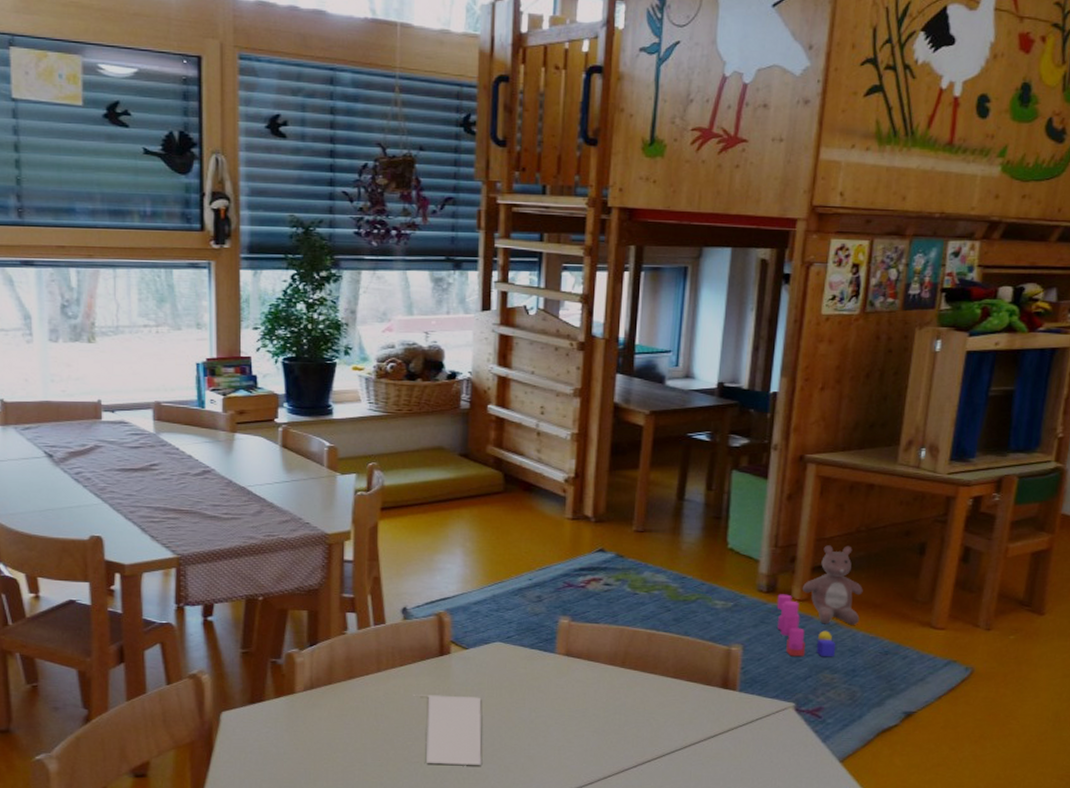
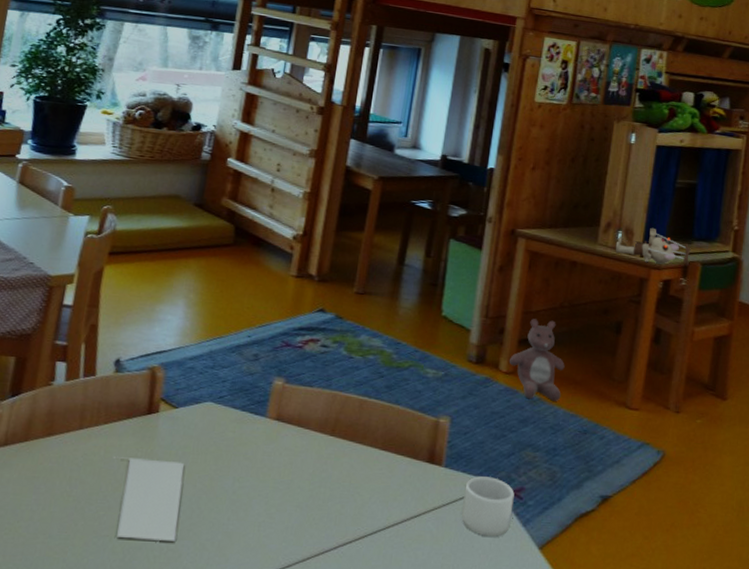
mug: none [758,698,813,752] -> present [461,476,515,537]
toy blocks: present [776,594,836,657] -> none [483,365,539,434]
puppet: none [918,442,1006,481] -> present [615,227,691,267]

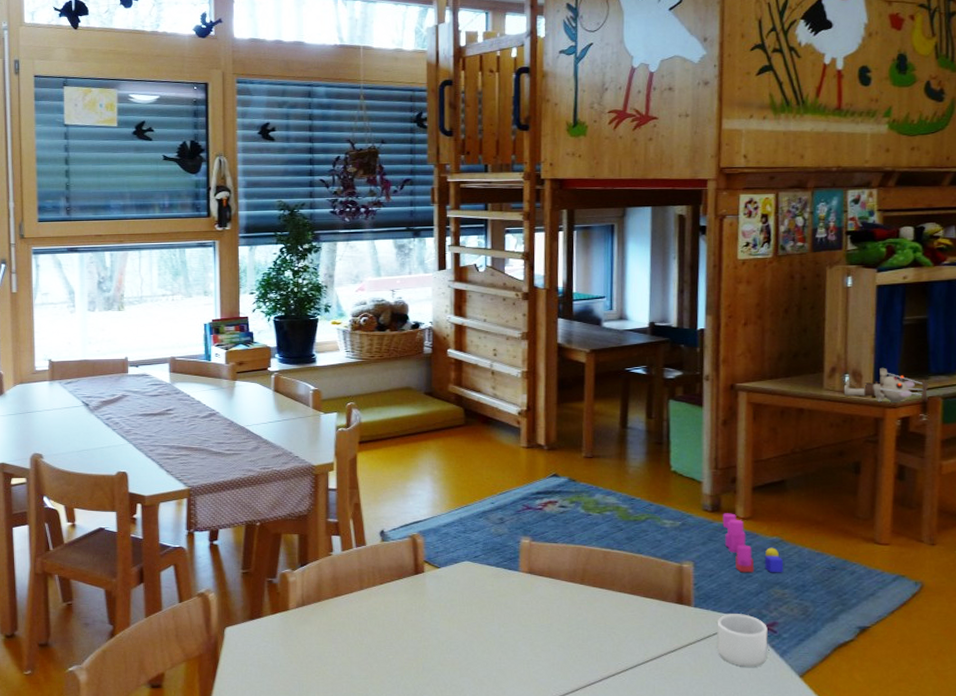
paper: present [59,454,185,541] -> none [358,609,457,678]
toy blocks: none [483,365,539,434] -> present [722,513,784,573]
stuffed animal: present [510,319,565,401] -> none [746,466,804,542]

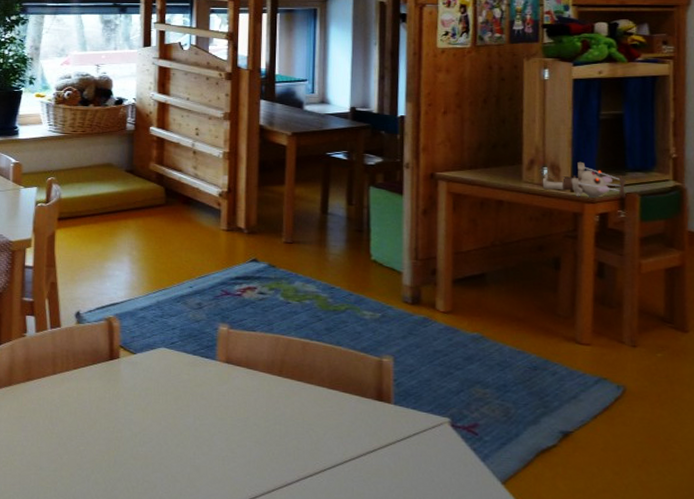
mug: present [716,614,768,667] -> none [416,413,470,472]
toy blocks: present [722,513,784,573] -> none [422,306,485,371]

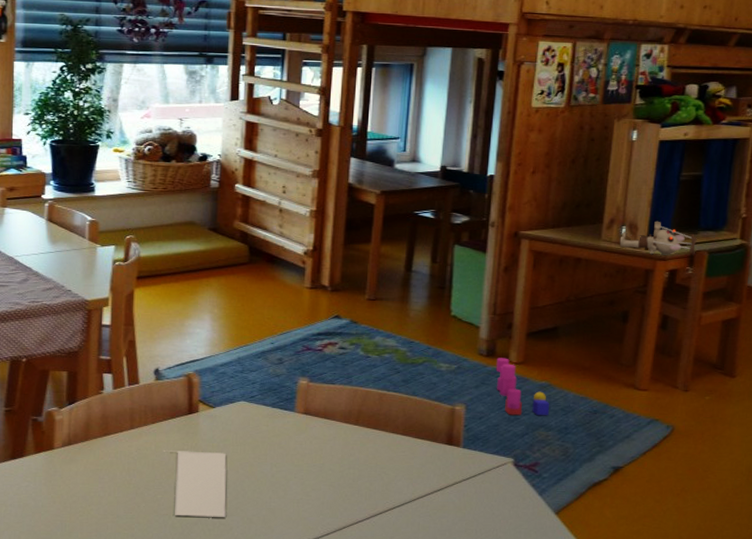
paper: none [48,396,150,474] -> present [125,449,227,517]
toy blocks: none [422,306,485,371] -> present [496,357,550,416]

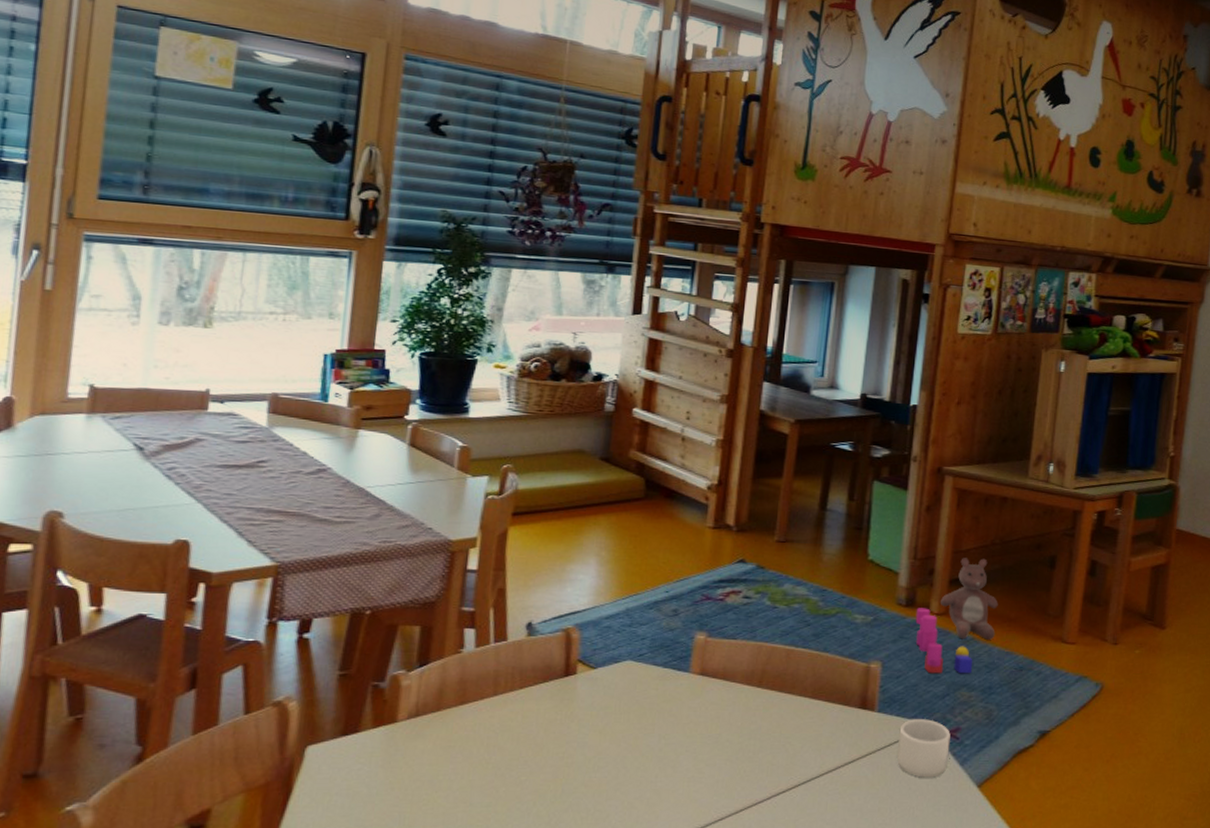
paper: present [125,449,227,517] -> none [480,720,608,802]
mug: none [480,454,530,505] -> present [896,719,951,778]
stuffed animal: none [519,313,573,386] -> present [941,558,998,640]
puppet: present [619,221,697,256] -> none [1047,458,1126,496]

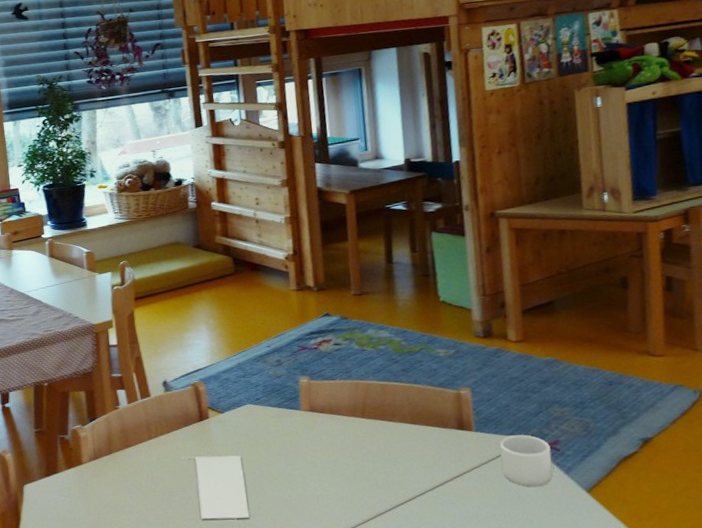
paper: none [480,720,608,802] -> present [154,455,250,520]
toy blocks: present [915,608,973,674] -> none [494,337,561,395]
stuffed animal: present [941,558,998,640] -> none [517,287,578,362]

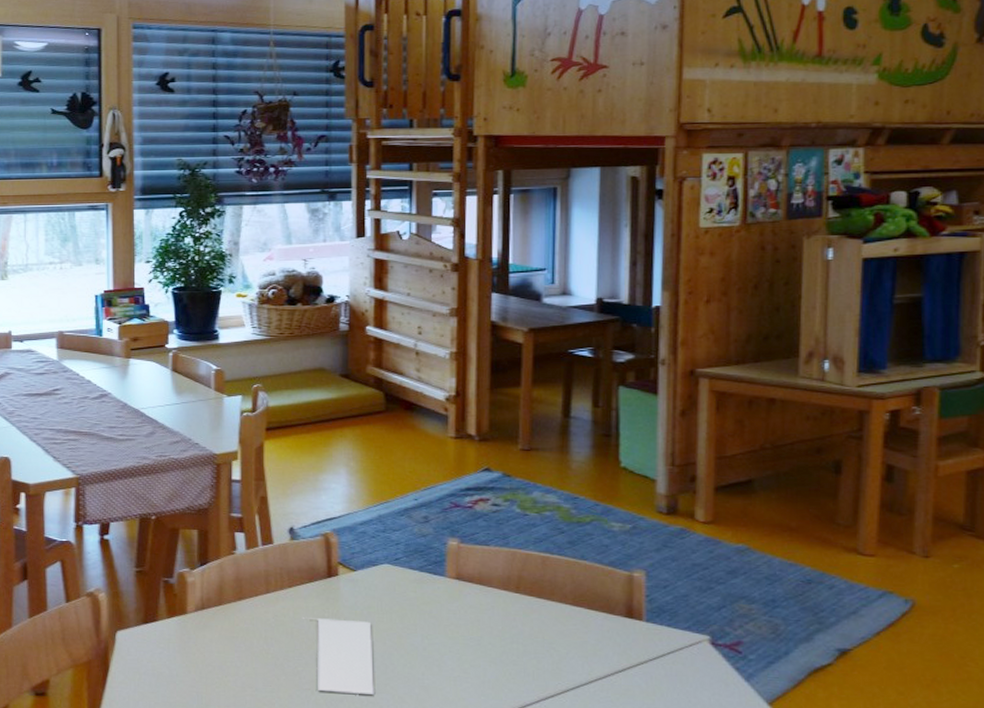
mug: present [499,435,554,486] -> none [671,630,732,692]

